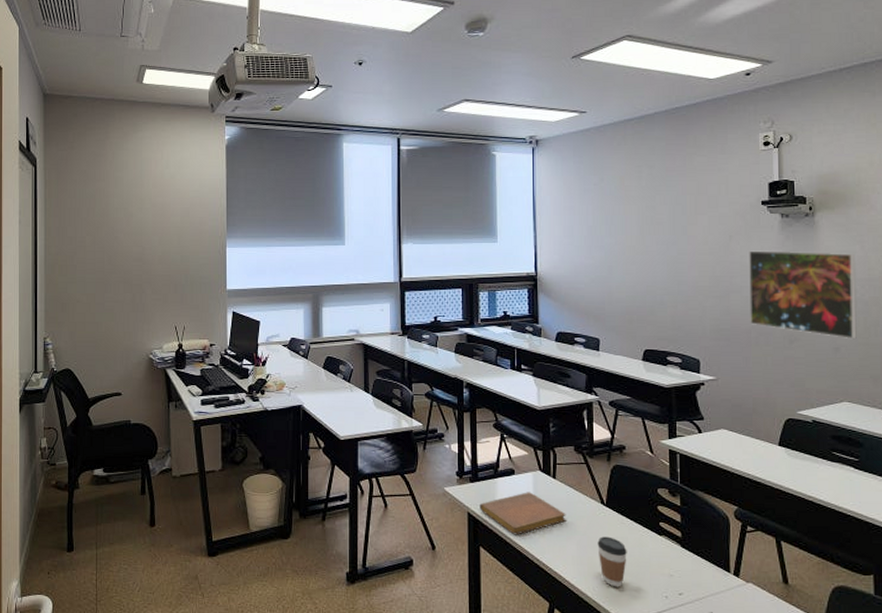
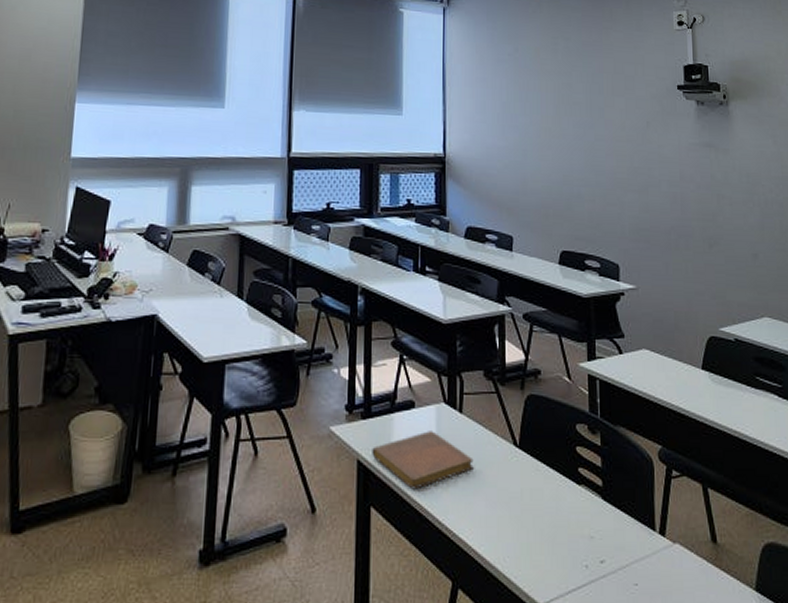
coffee cup: present [597,536,627,587] -> none [509,488,543,556]
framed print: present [749,250,857,340] -> none [666,139,774,245]

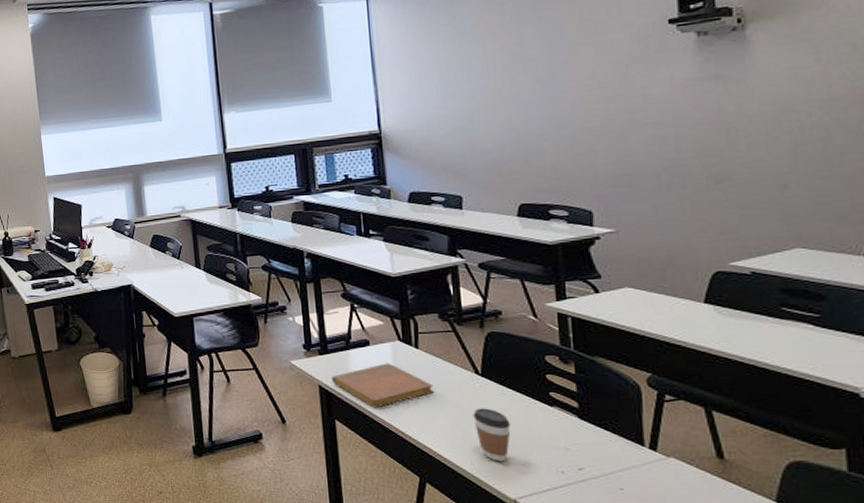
coffee cup: none [509,488,543,556] -> present [473,408,511,462]

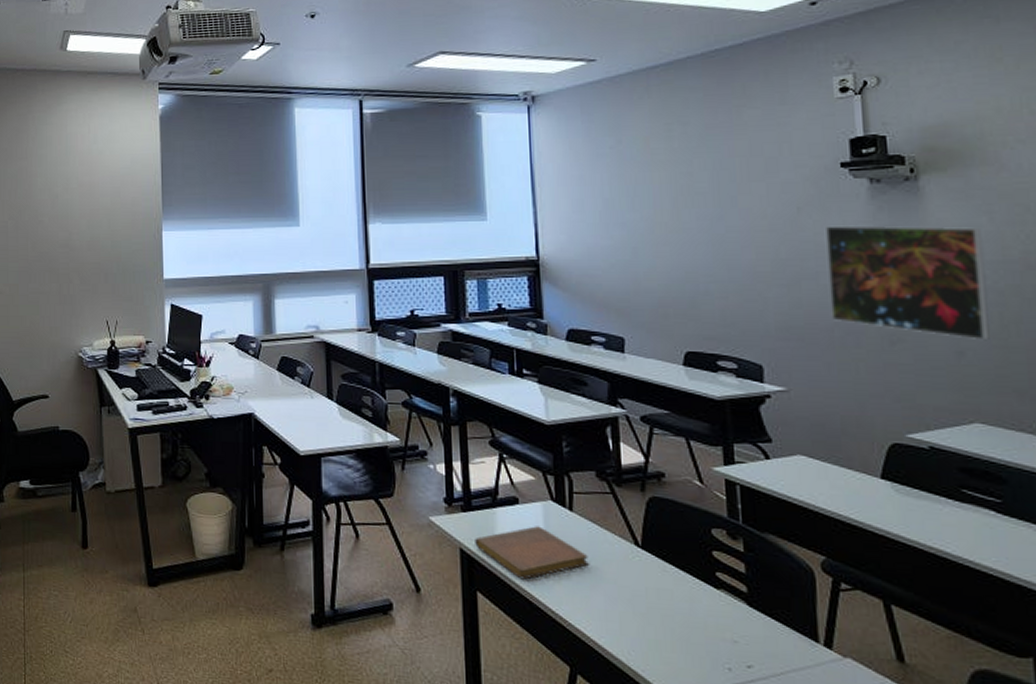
coffee cup: present [473,408,511,462] -> none [631,586,673,653]
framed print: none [653,69,813,174] -> present [826,225,990,341]

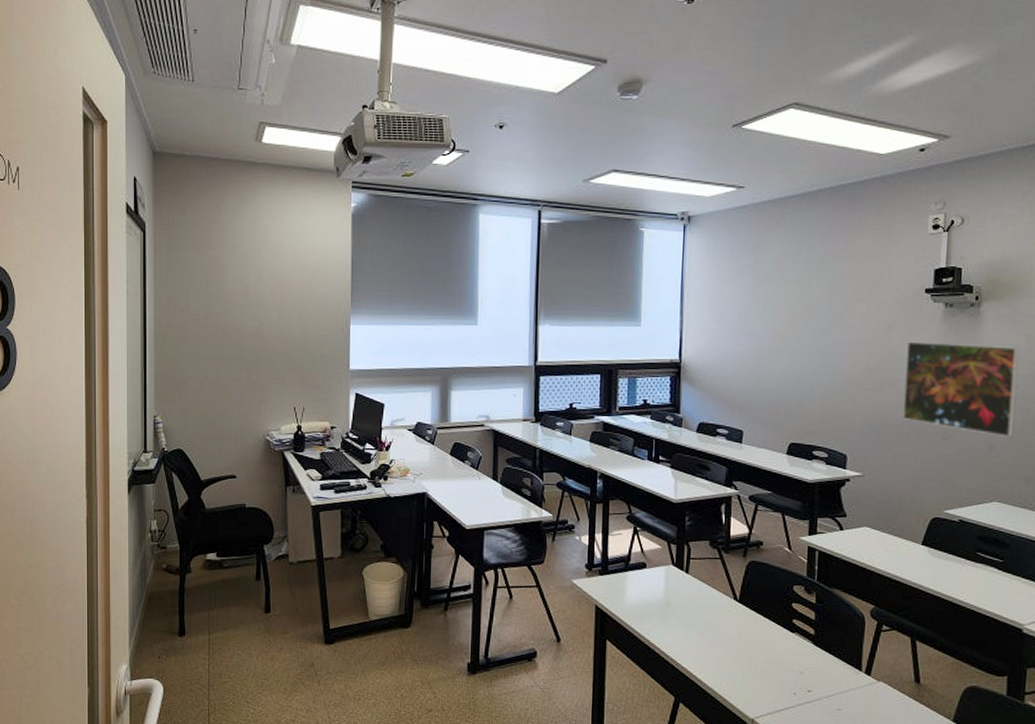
notebook: present [475,526,589,580] -> none [608,586,697,629]

